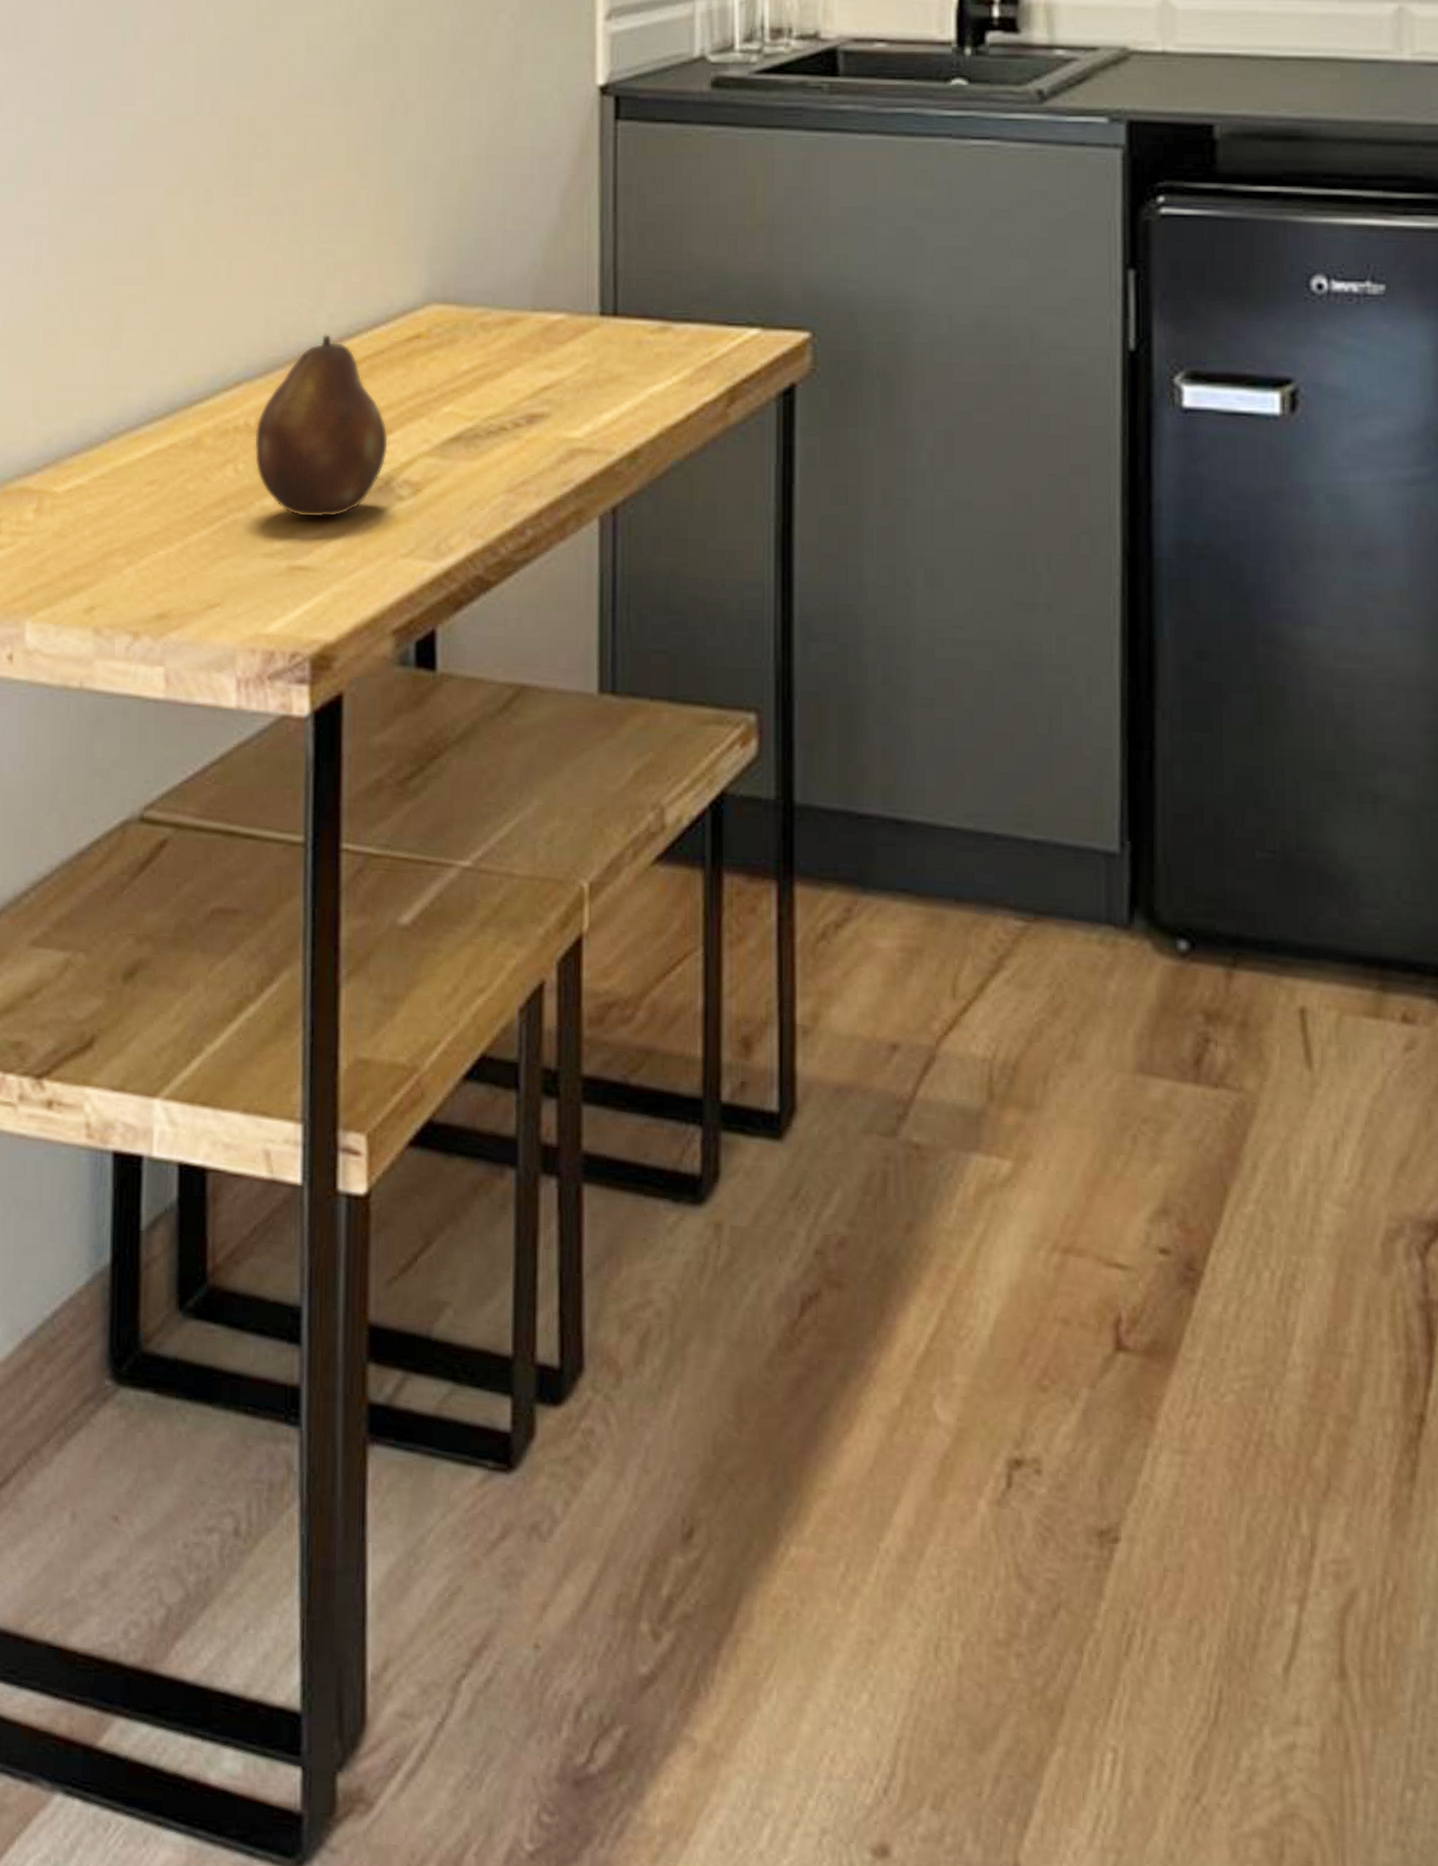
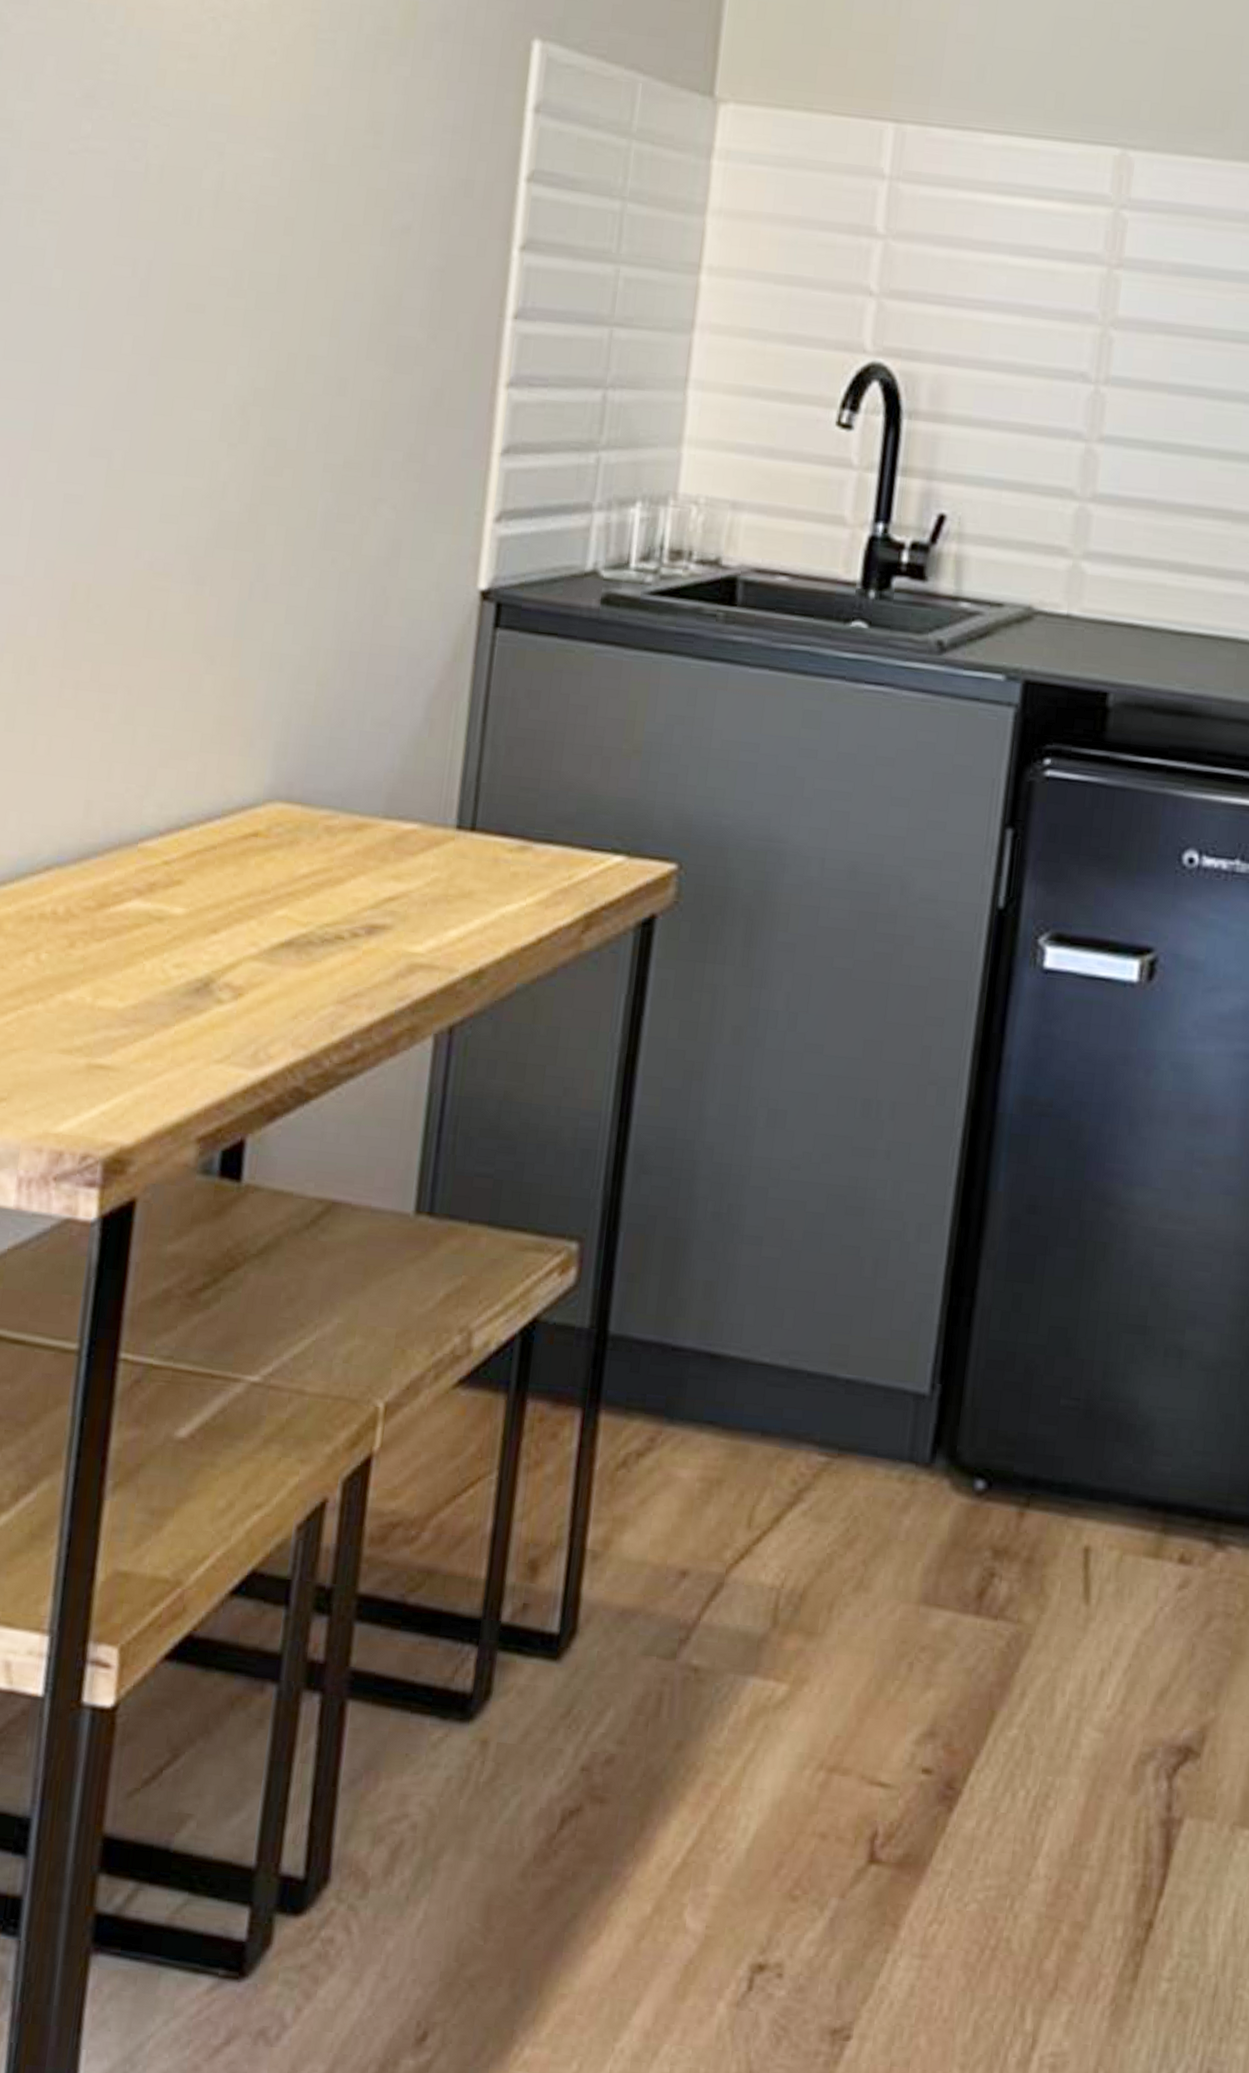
fruit: present [254,333,389,518] -> none [59,822,213,1017]

